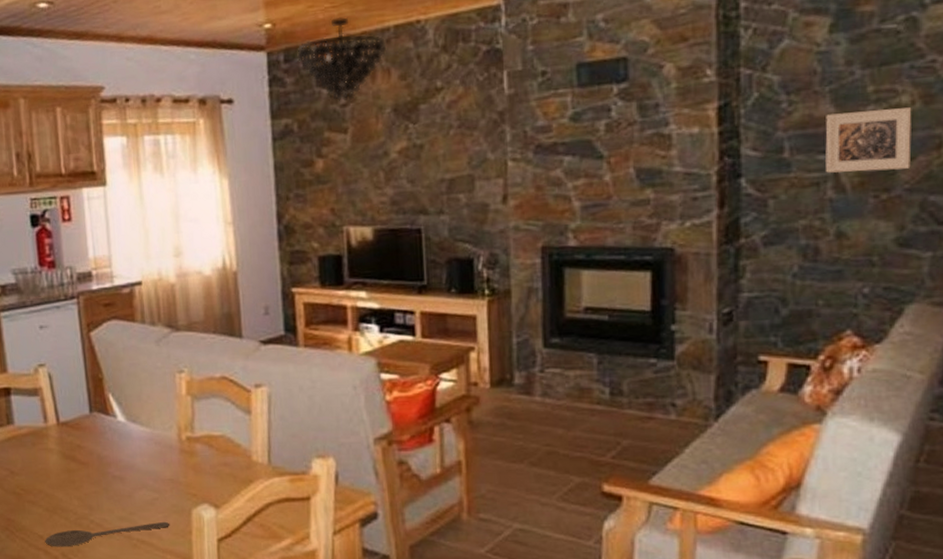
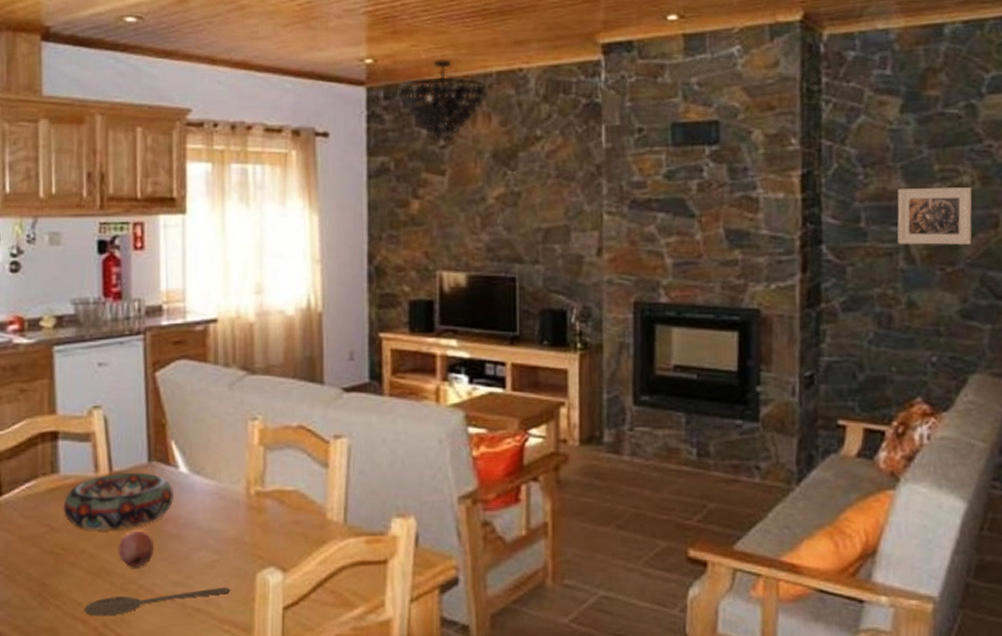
decorative bowl: none [20,422,115,474] -> present [63,472,175,532]
fruit: none [69,473,101,506] -> present [118,530,154,568]

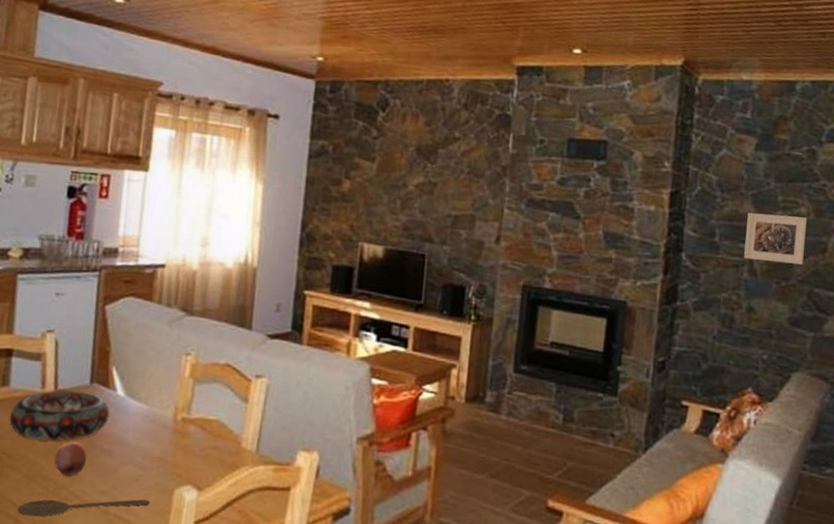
chandelier: present [398,58,489,142] -> none [341,63,419,134]

